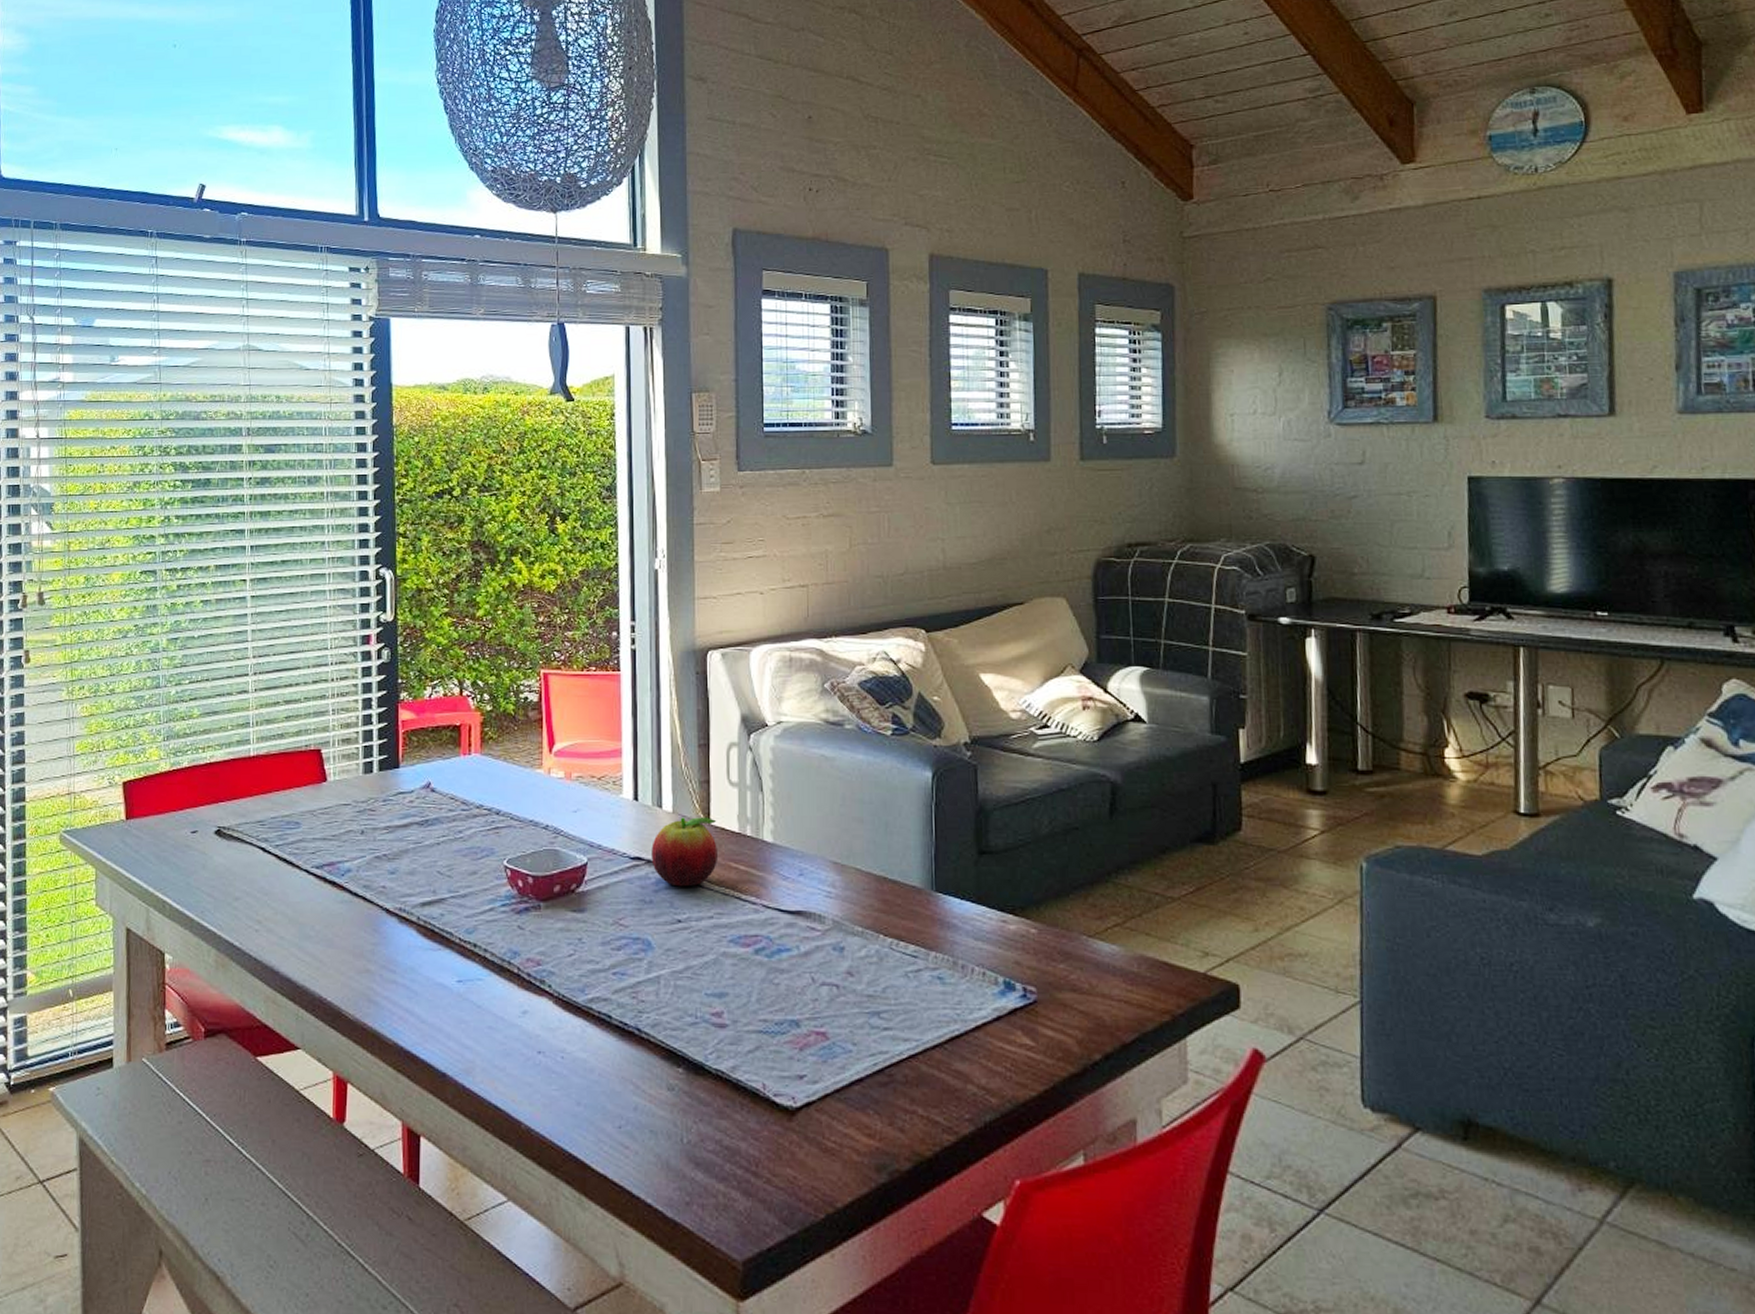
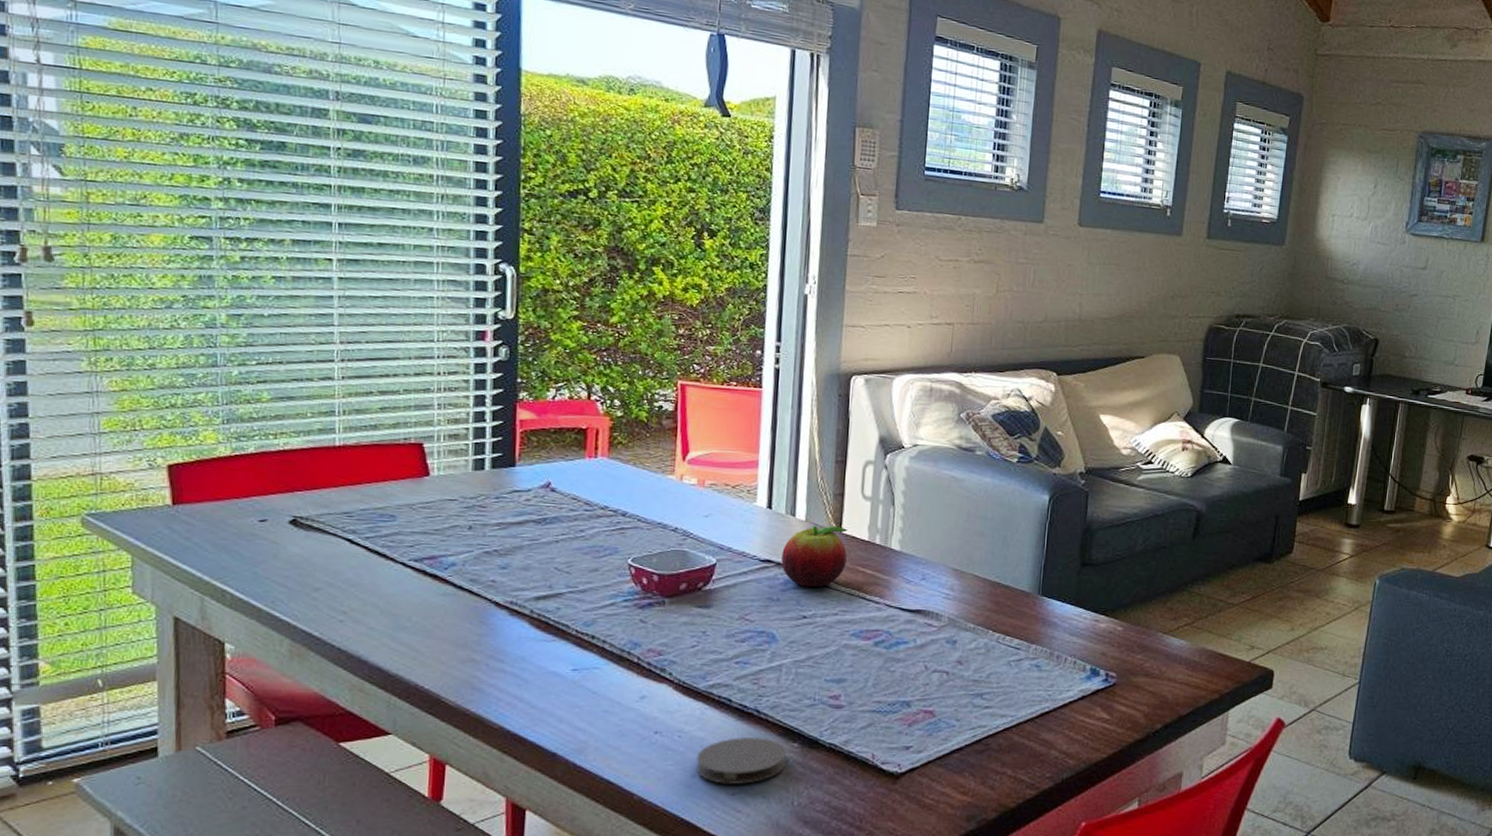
coaster: none [581,1060,672,1115] -> present [696,738,787,784]

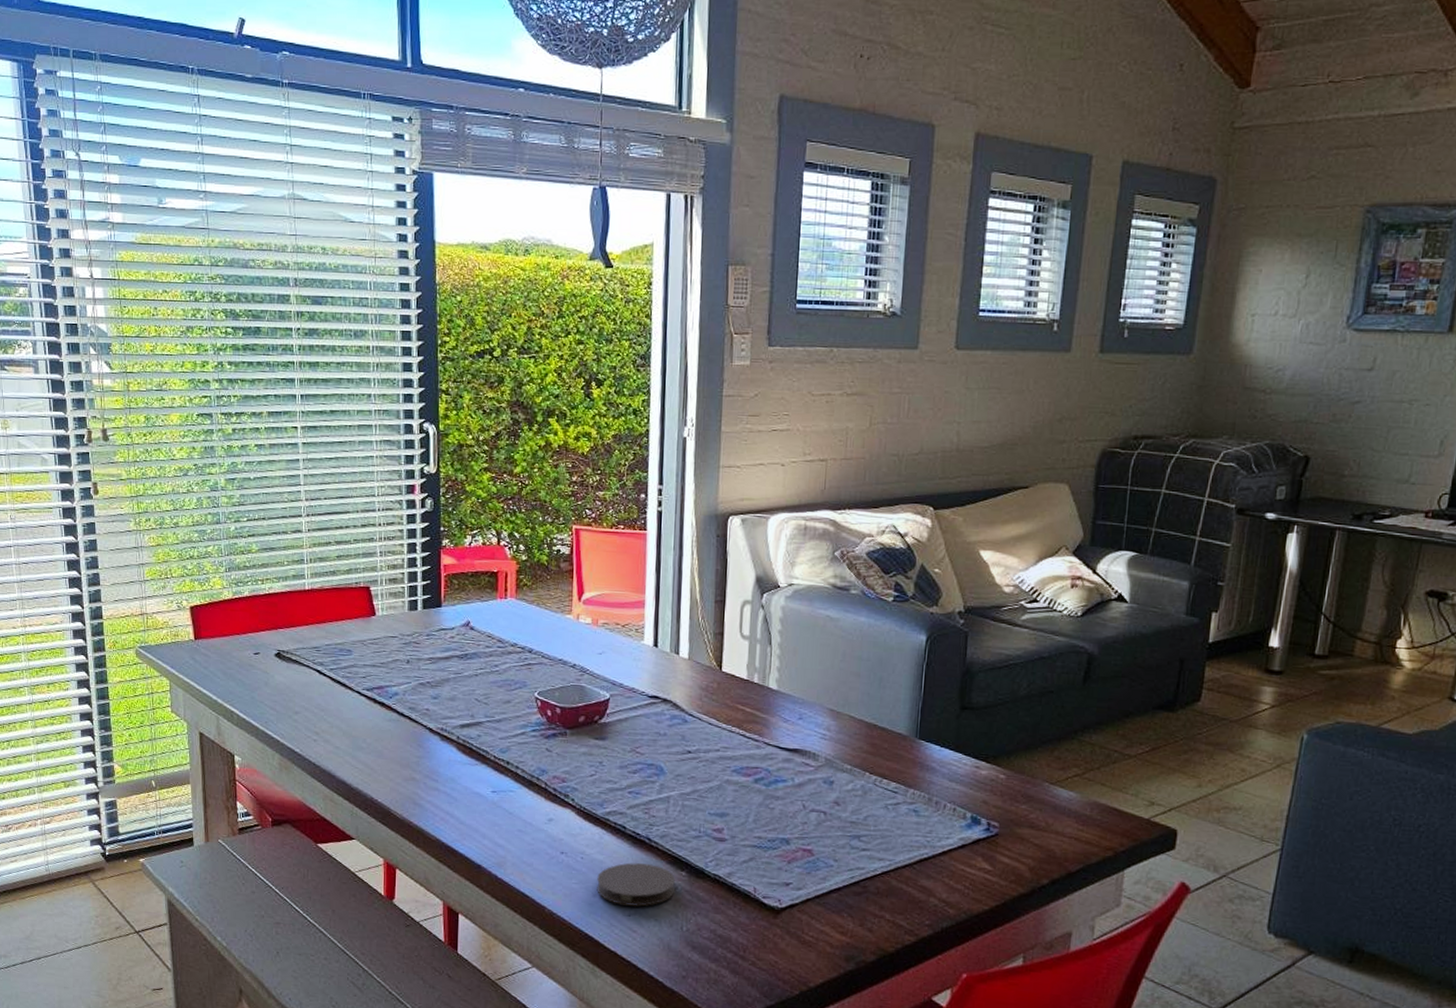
fruit: present [781,525,848,587] -> none [667,663,728,724]

